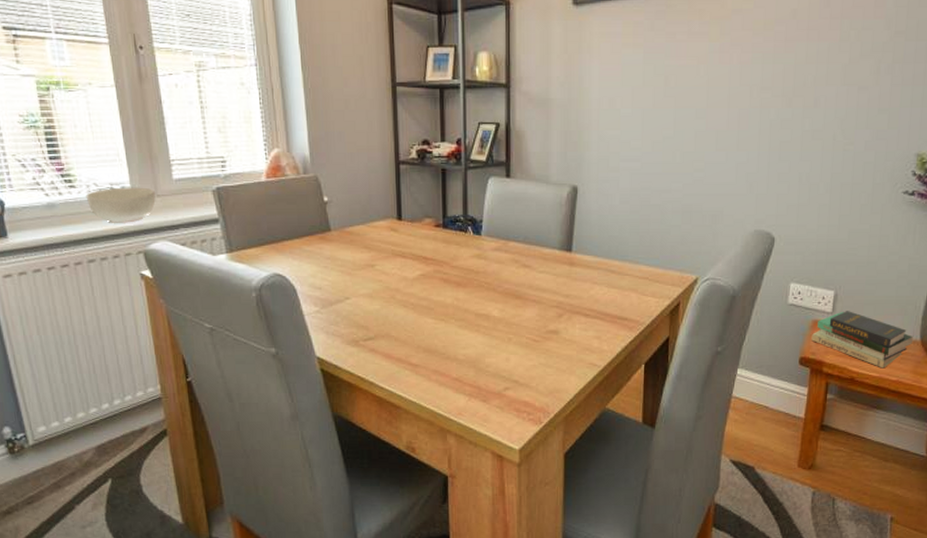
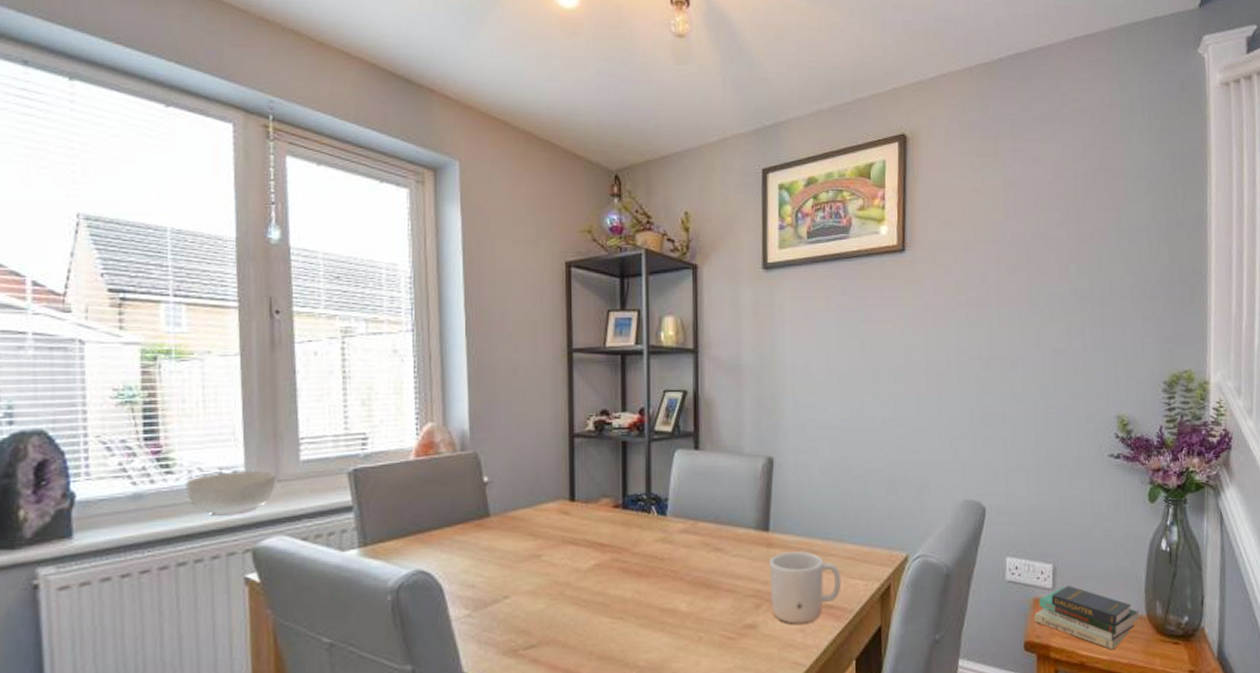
mug: none [570,271,636,332] -> present [768,552,842,624]

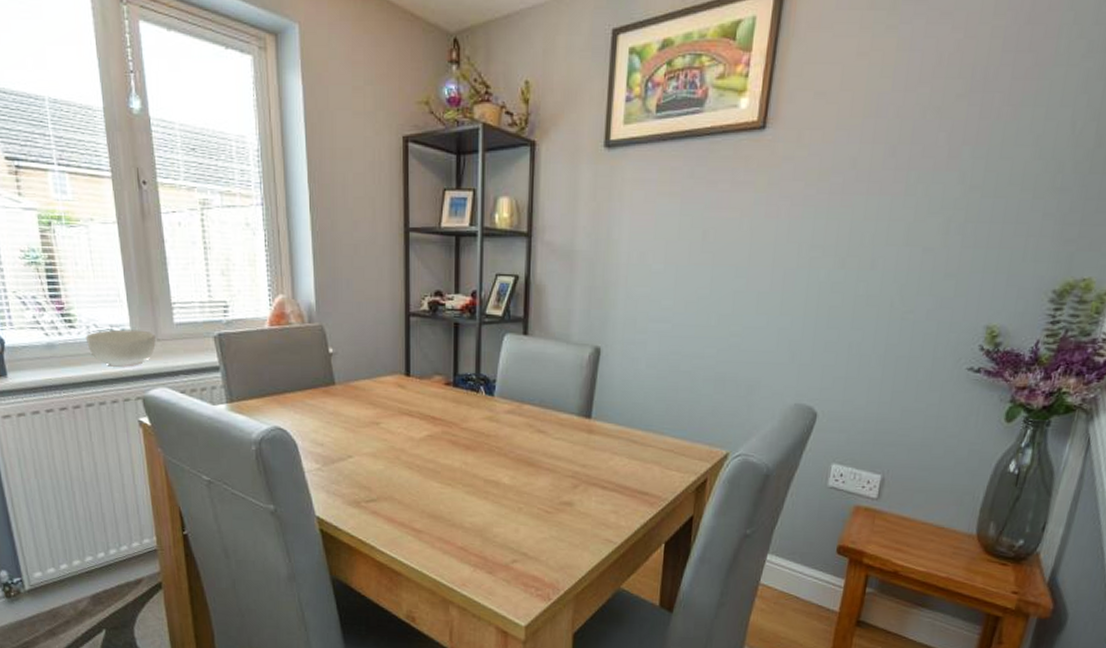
mug: present [768,552,842,624] -> none [587,439,659,506]
books: present [1034,586,1139,650] -> none [852,497,968,563]

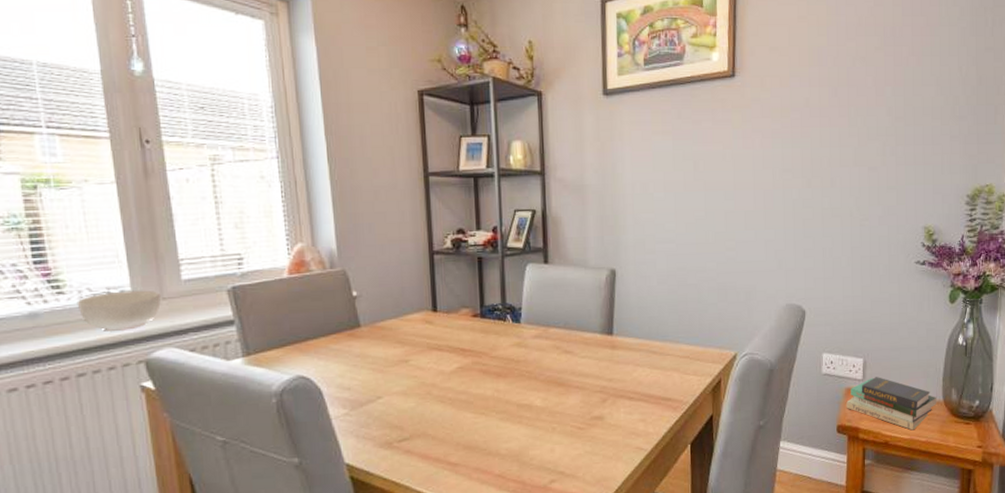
books: none [852,497,968,563] -> present [846,377,936,431]

